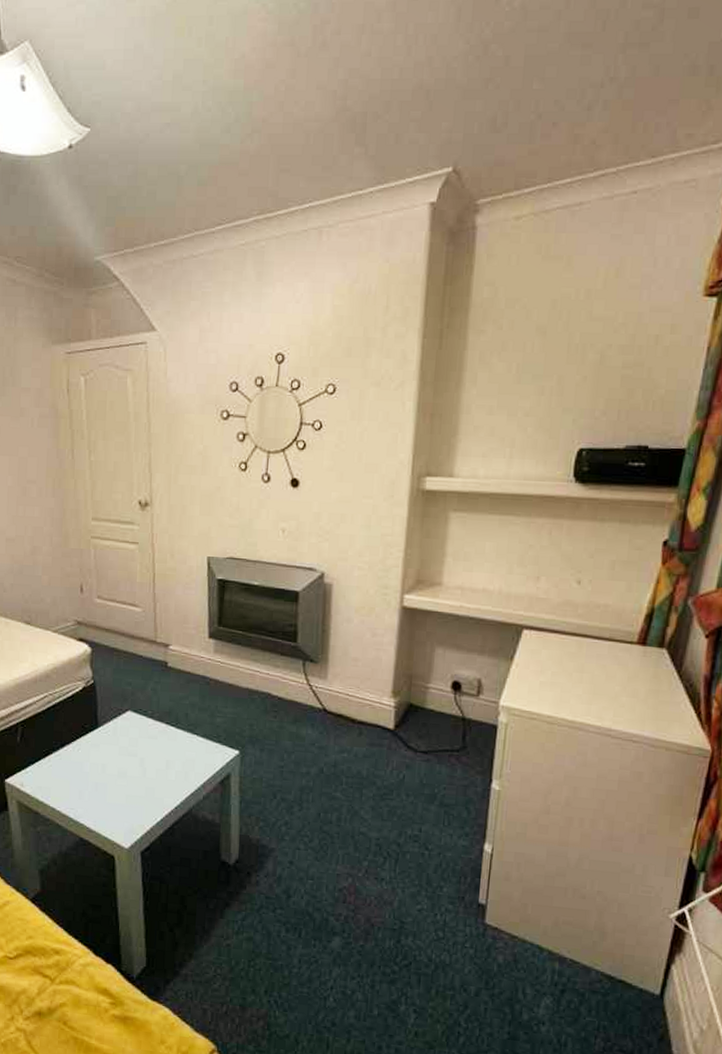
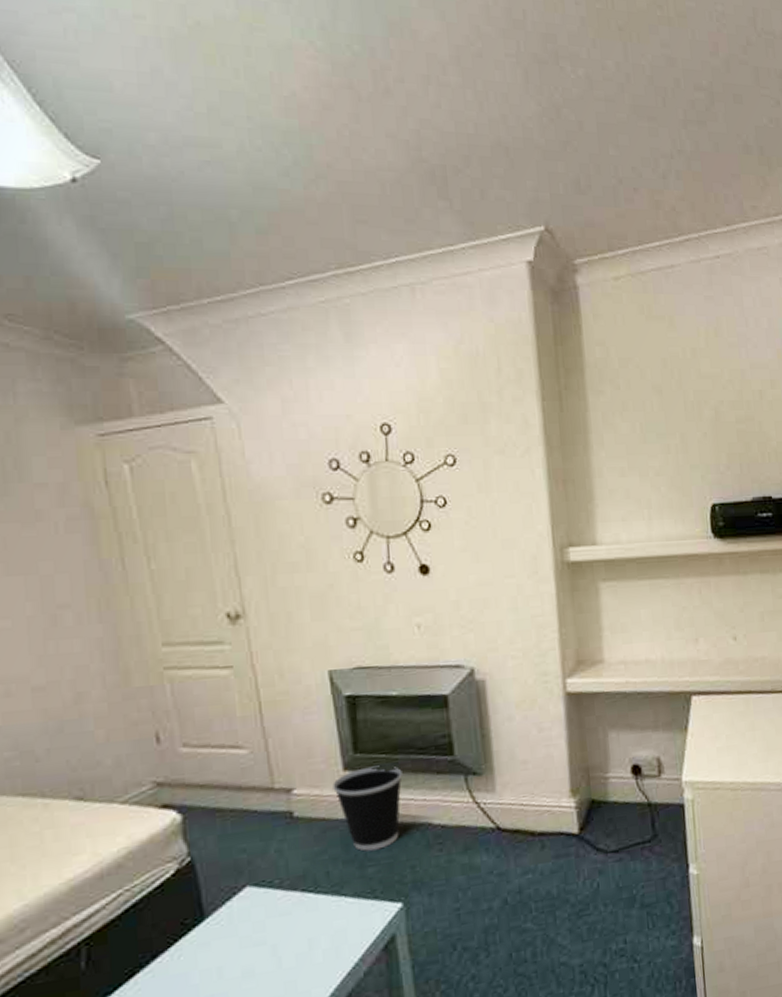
wastebasket: none [199,638,254,705] -> present [333,765,403,852]

